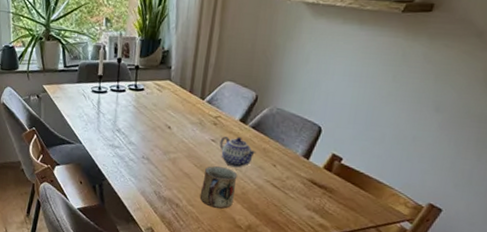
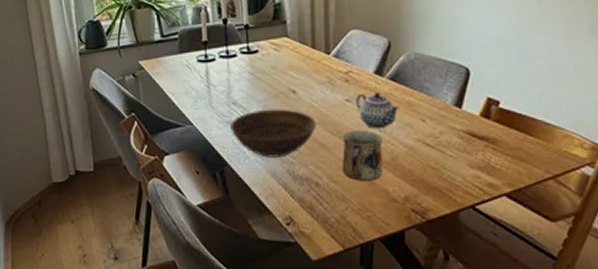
bowl: none [112,138,185,180] -> present [230,109,317,158]

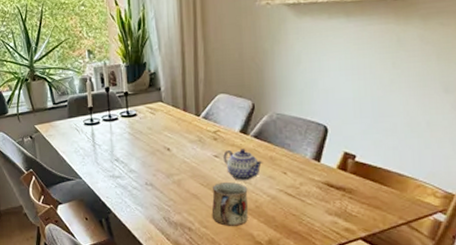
bowl: present [230,109,317,158] -> none [114,164,189,206]

